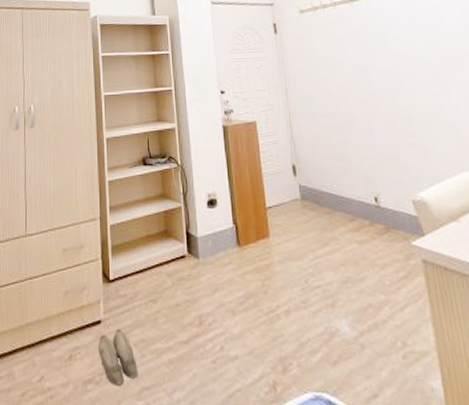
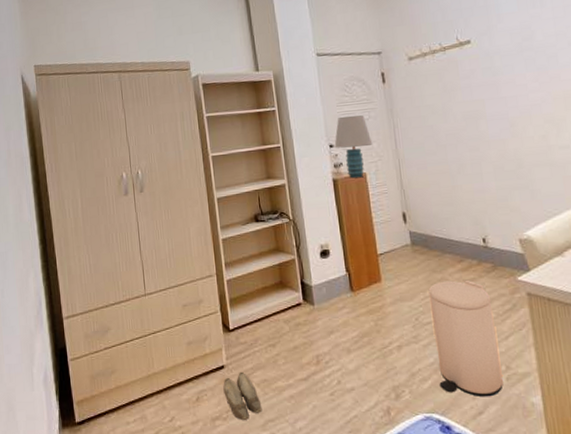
lamp: none [225,63,264,126] -> present [334,115,373,179]
pedal bin: none [318,241,400,376] -> present [428,279,503,396]

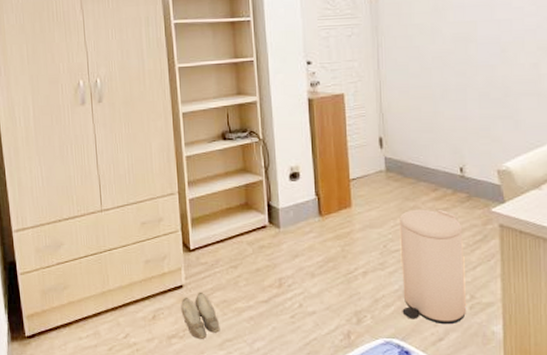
lamp: present [334,115,373,179] -> none [312,30,354,99]

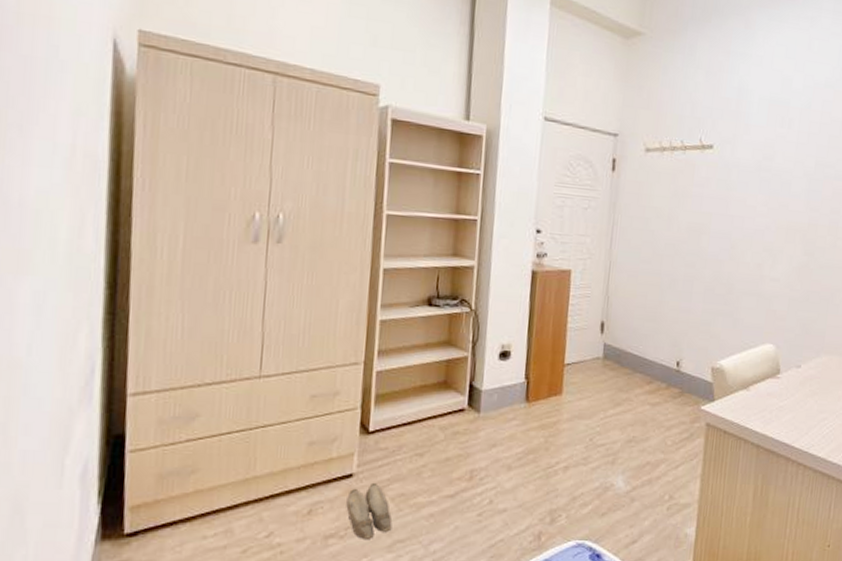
pedal bin: present [399,209,466,323] -> none [599,401,671,525]

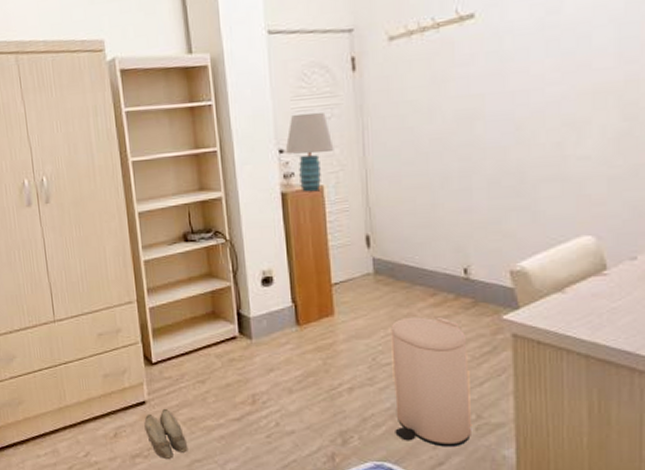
lamp: none [542,199,586,275] -> present [285,112,334,192]
pedal bin: none [599,401,671,525] -> present [391,316,471,446]

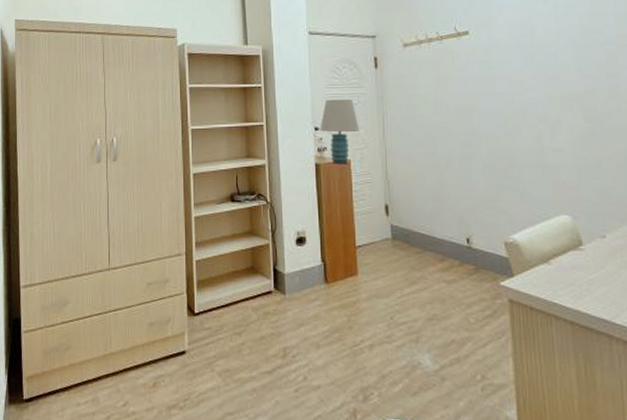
slippers: present [144,408,188,459] -> none [183,359,222,411]
pedal bin: present [391,316,471,446] -> none [406,280,477,406]

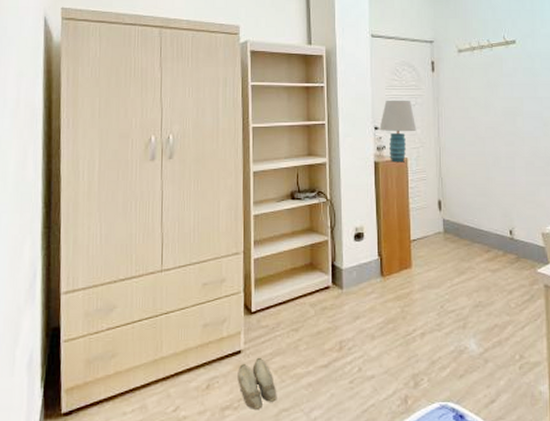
slippers: none [183,359,222,411] -> present [237,357,277,409]

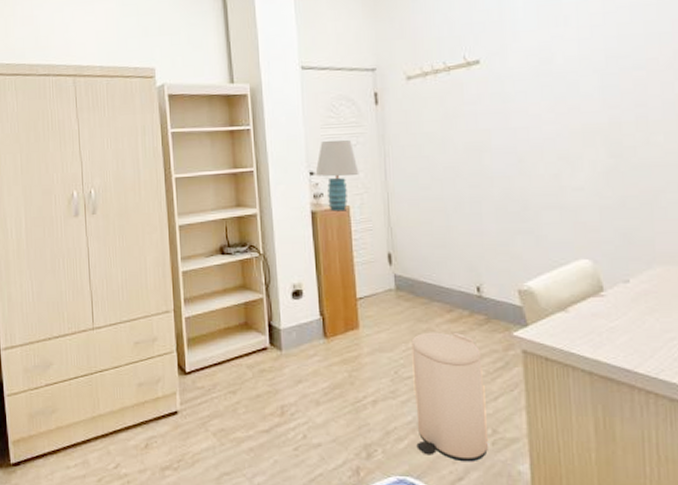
slippers: present [237,357,277,409] -> none [175,419,218,471]
pedal bin: none [455,269,516,385] -> present [411,332,488,461]

